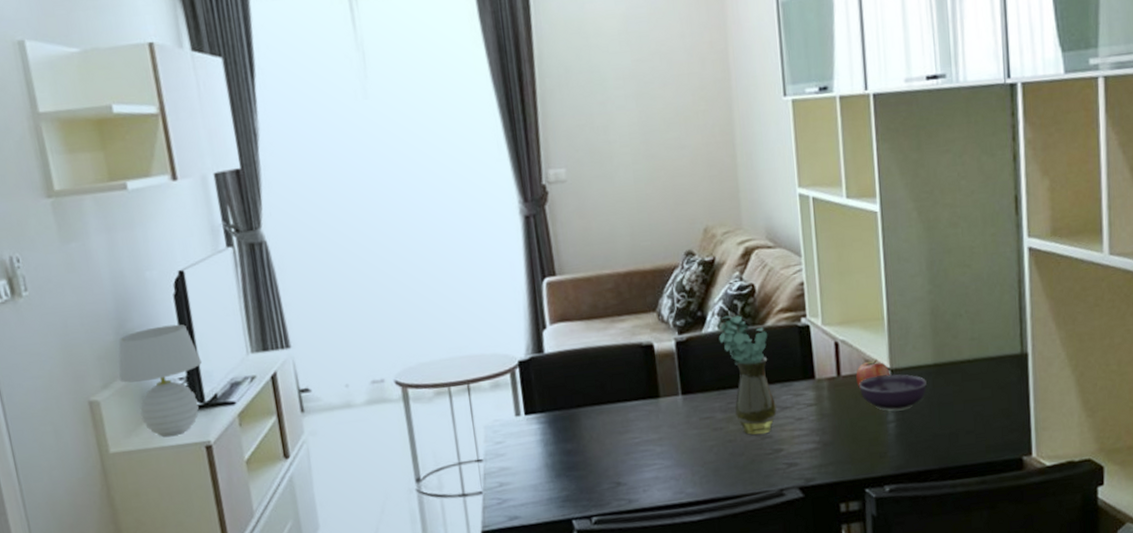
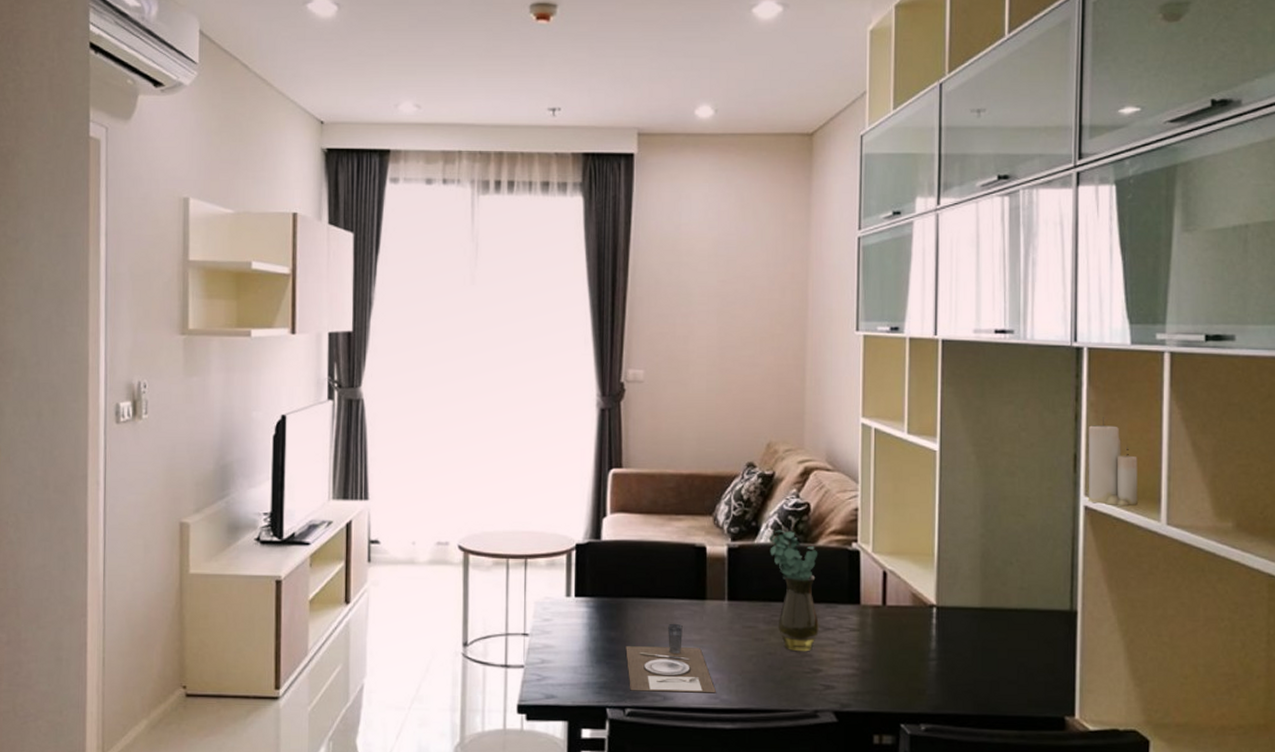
table lamp: present [118,324,202,437] -> none [210,463,286,566]
place setting: none [584,425,680,500] -> present [626,623,716,693]
fruit: present [856,359,890,389] -> none [901,594,936,622]
bowl: present [859,374,927,412] -> none [904,611,972,650]
candle: none [1027,153,1080,243] -> present [1088,417,1138,507]

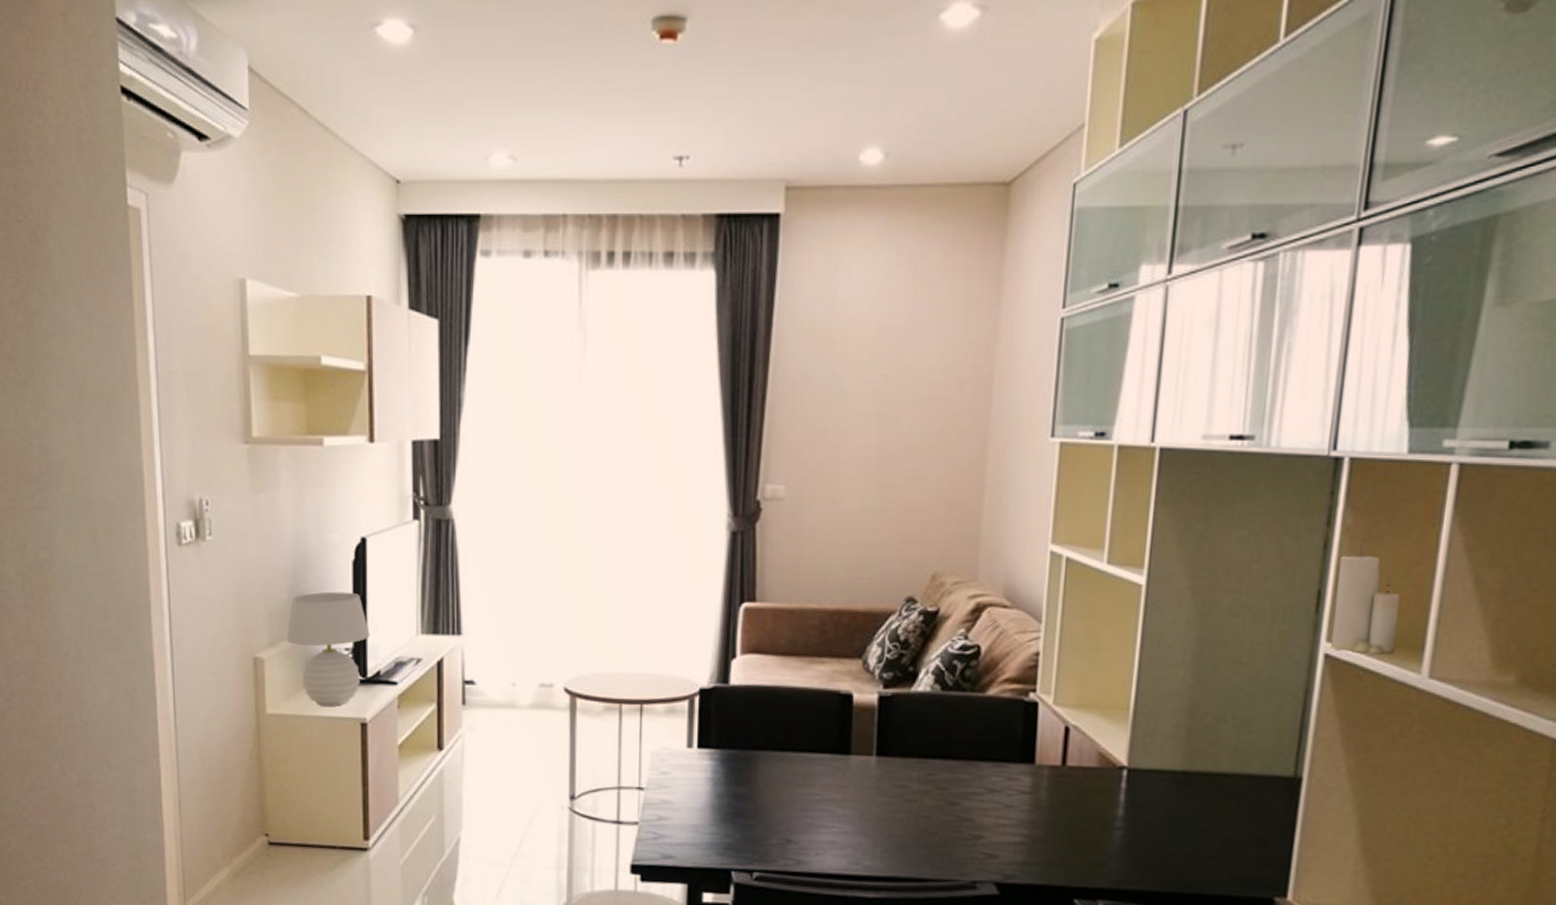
table lamp: none [210,463,286,566] -> present [286,591,370,707]
place setting: present [626,623,716,693] -> none [755,780,858,859]
vase: present [770,526,819,652] -> none [929,672,988,816]

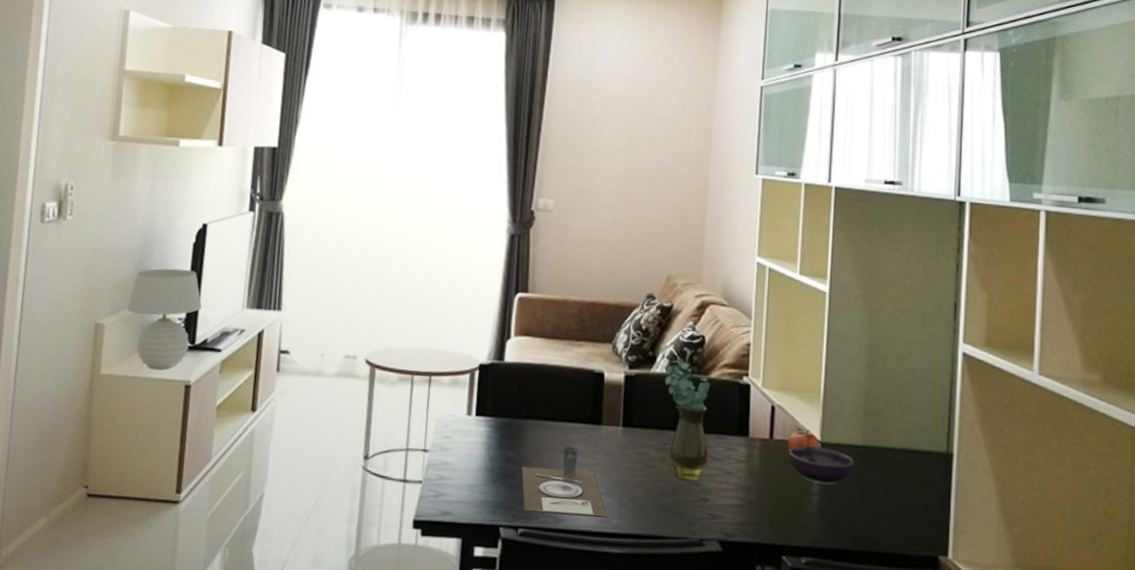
place setting: none [755,780,858,859] -> present [521,446,607,518]
vase: none [929,672,988,816] -> present [665,356,711,481]
fruit: none [1084,754,1127,785] -> present [787,430,820,456]
bowl: none [1086,773,1169,818] -> present [789,446,853,485]
candle: present [1331,545,1400,655] -> none [967,269,1013,355]

